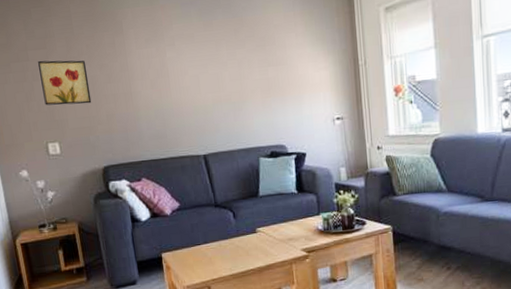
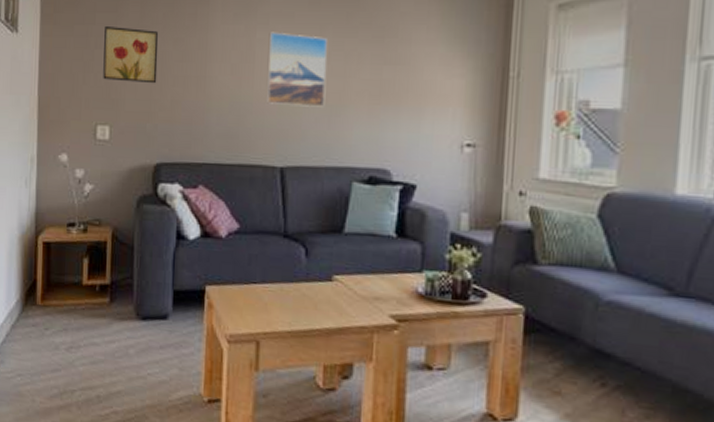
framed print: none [176,50,230,108] -> present [267,32,328,107]

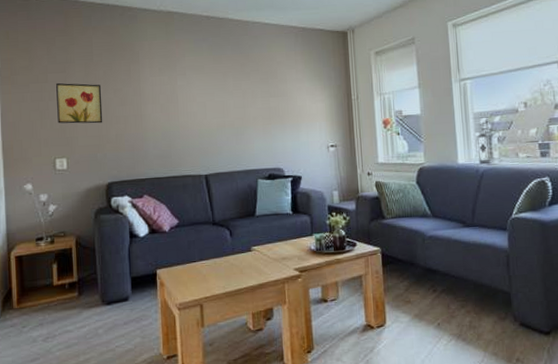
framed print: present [267,32,328,107] -> none [186,80,233,131]

